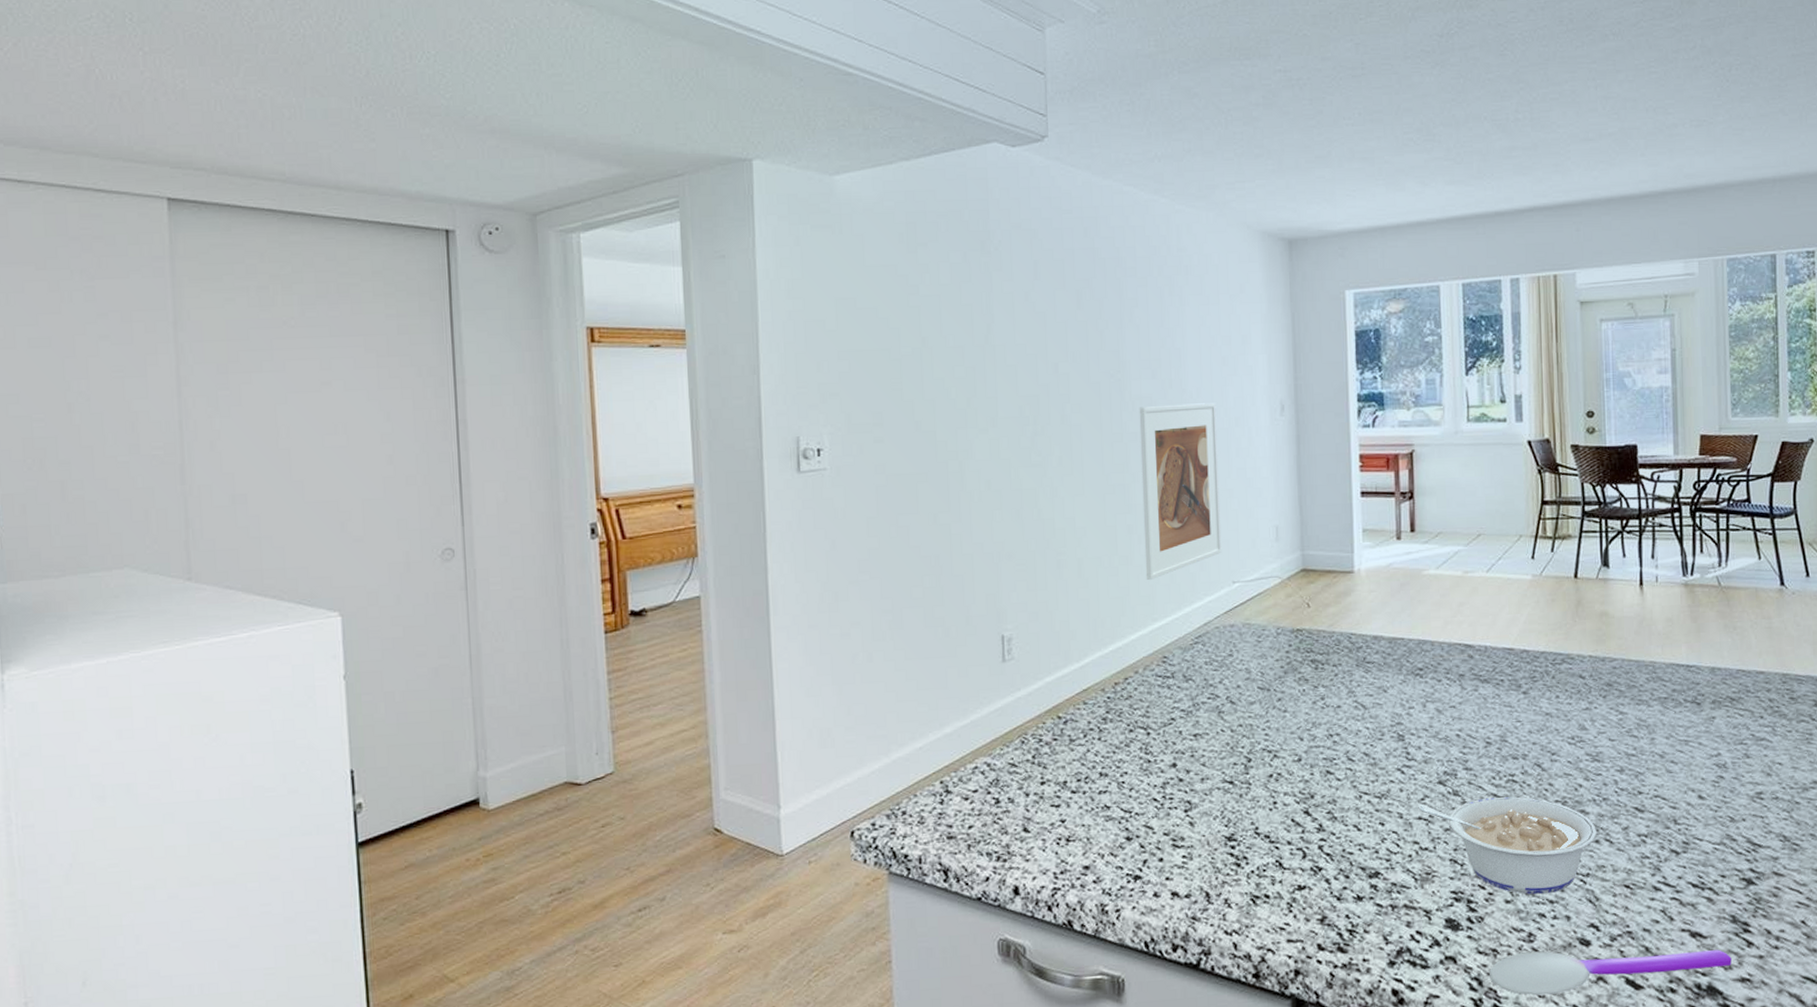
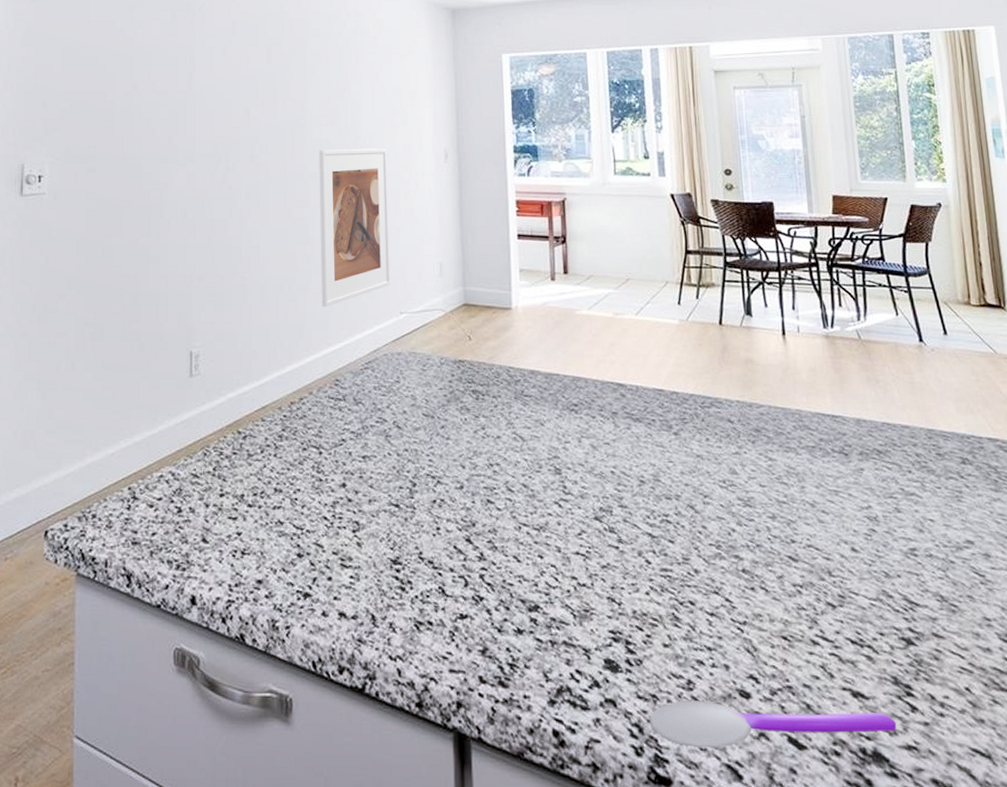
legume: present [1418,797,1598,894] -> none [575,536,753,640]

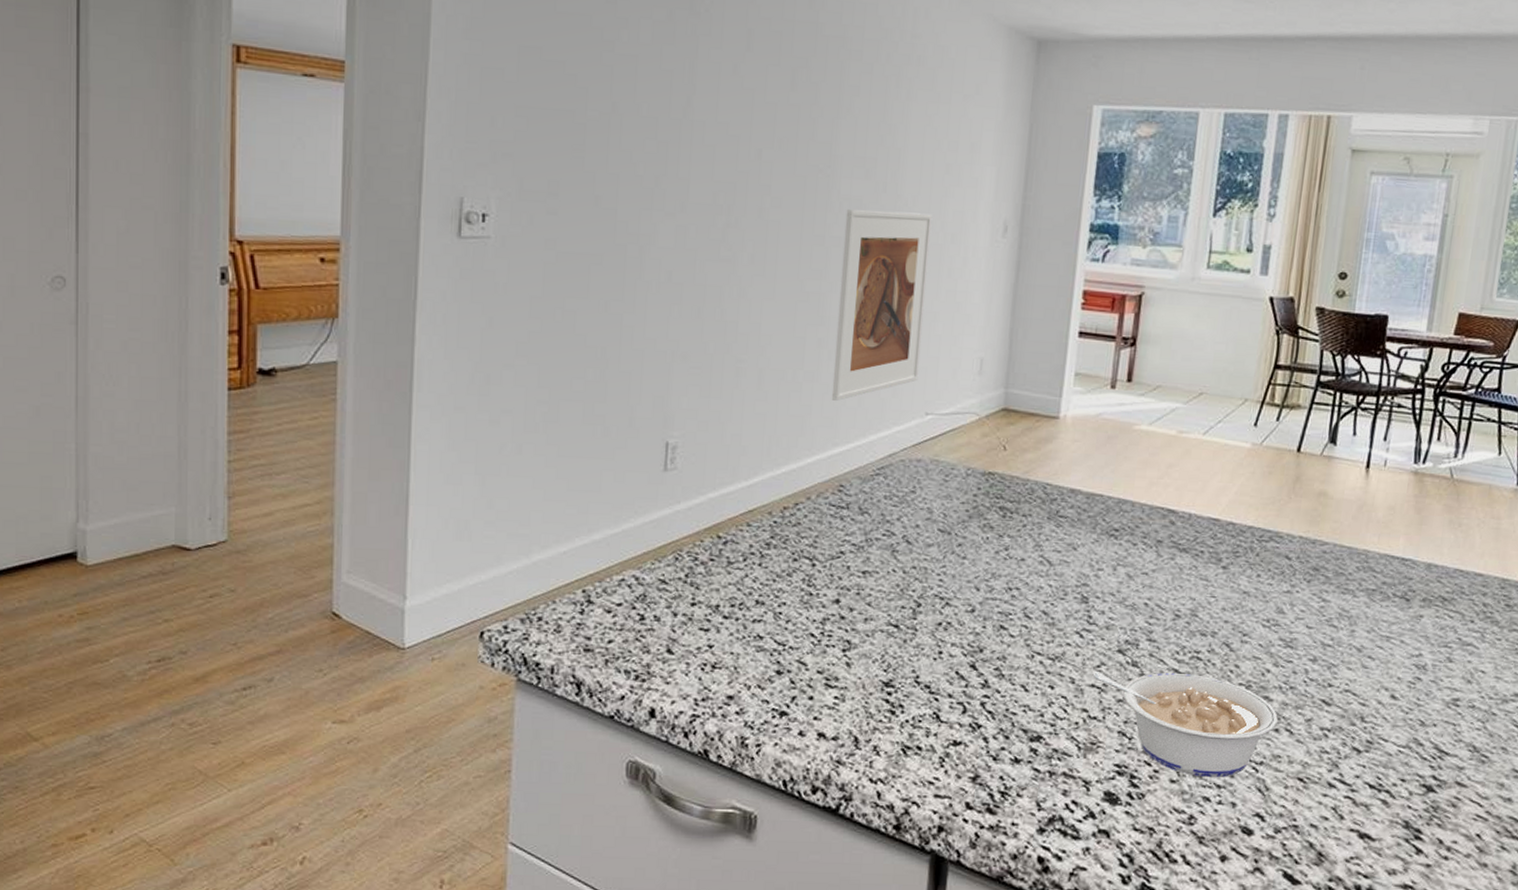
legume: none [575,536,753,640] -> present [1092,670,1279,778]
spoon: present [650,700,896,748] -> none [1142,834,1397,880]

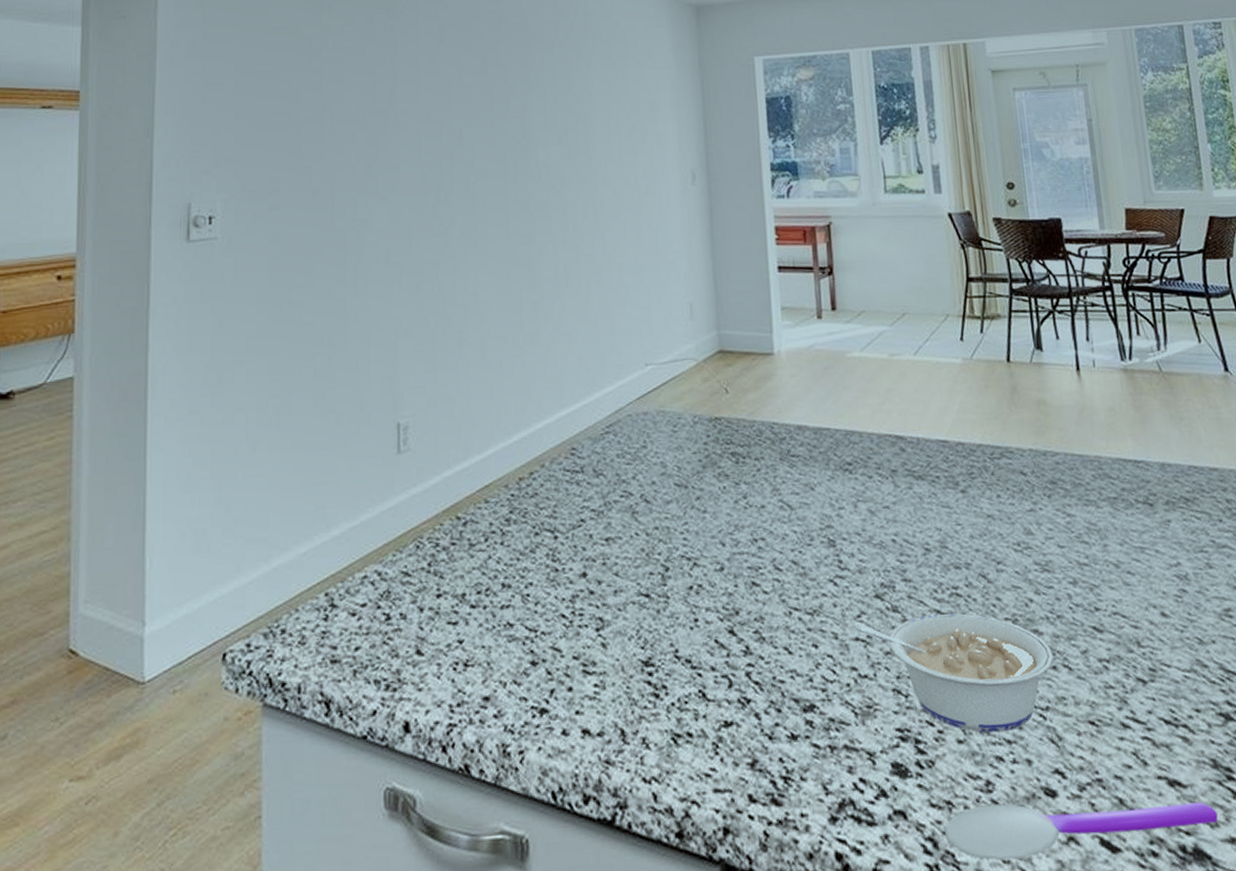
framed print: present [831,209,933,402] -> none [545,171,634,363]
spoon: none [1142,834,1397,880] -> present [945,802,1218,861]

